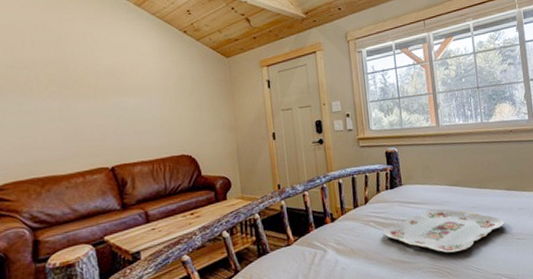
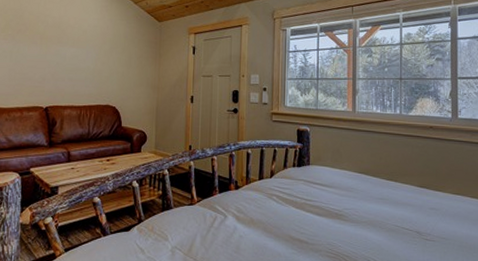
serving tray: present [383,209,505,253] -> none [285,193,413,241]

